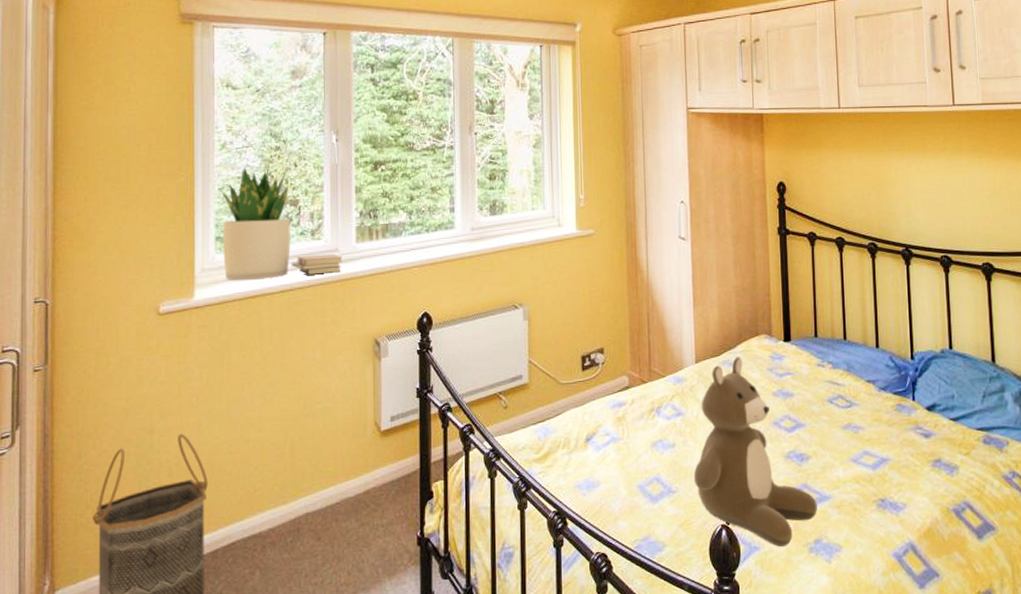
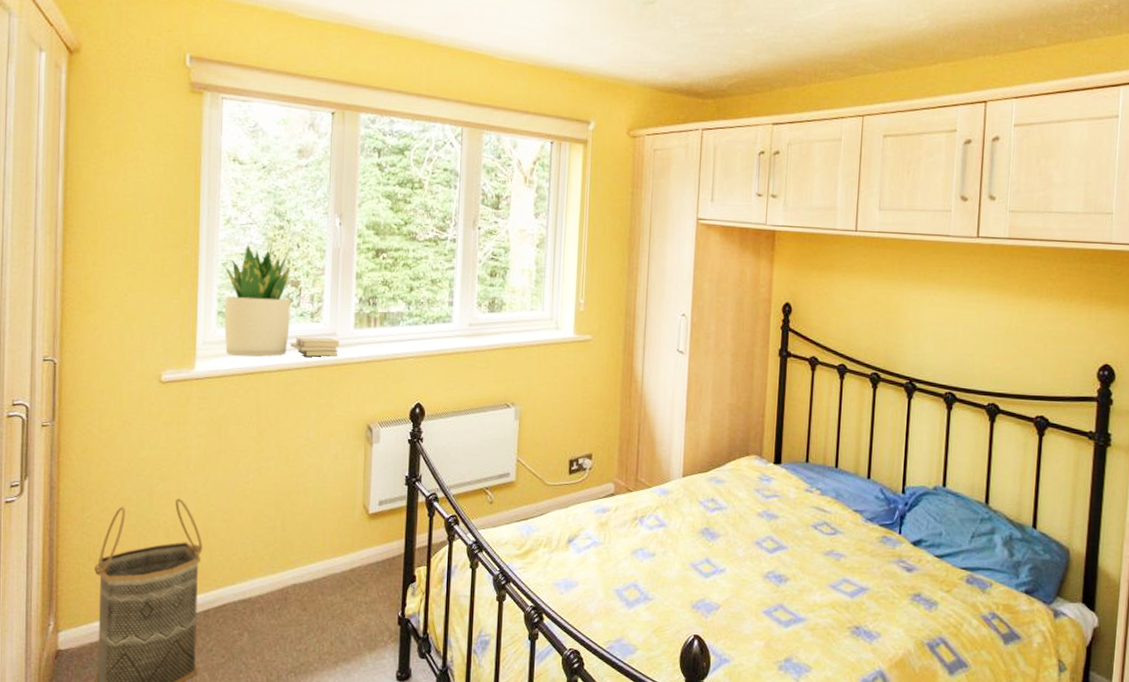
teddy bear: present [693,357,817,548] -> none [670,475,791,663]

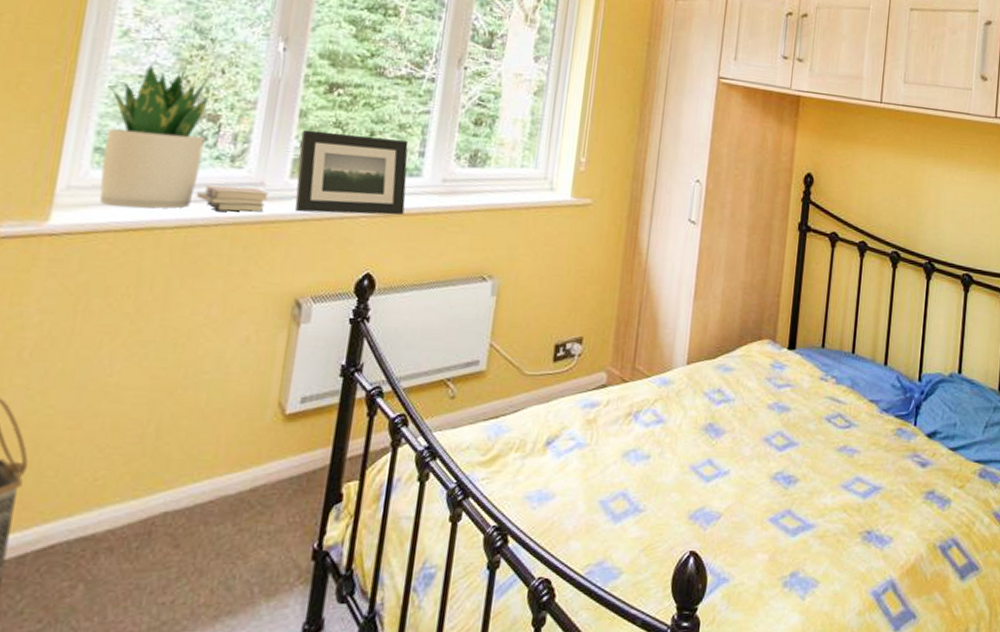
picture frame: none [359,288,442,356] -> present [294,129,409,216]

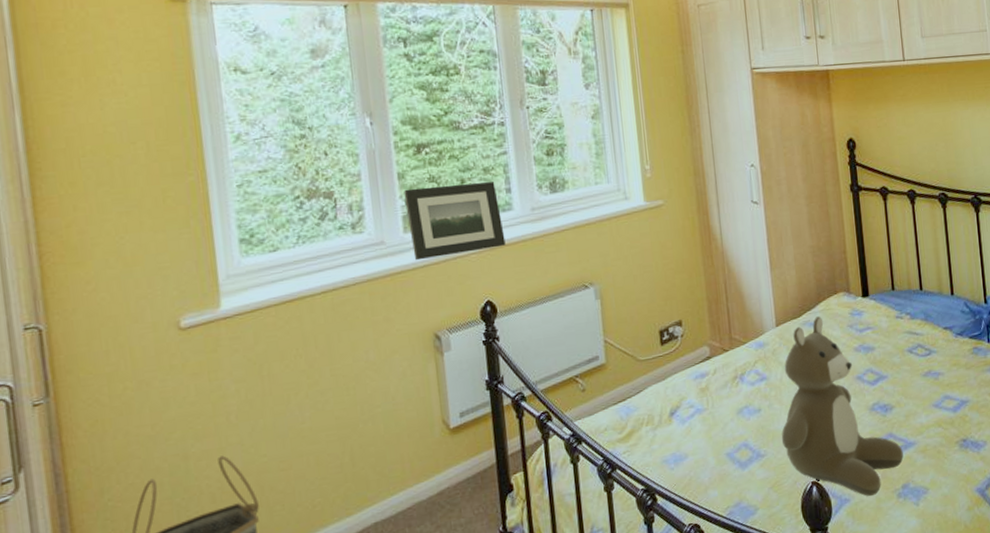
planter: present [99,64,217,210] -> none [239,152,329,286]
books: present [195,185,269,213] -> none [331,247,390,273]
teddy bear: none [665,361,799,580] -> present [781,316,904,497]

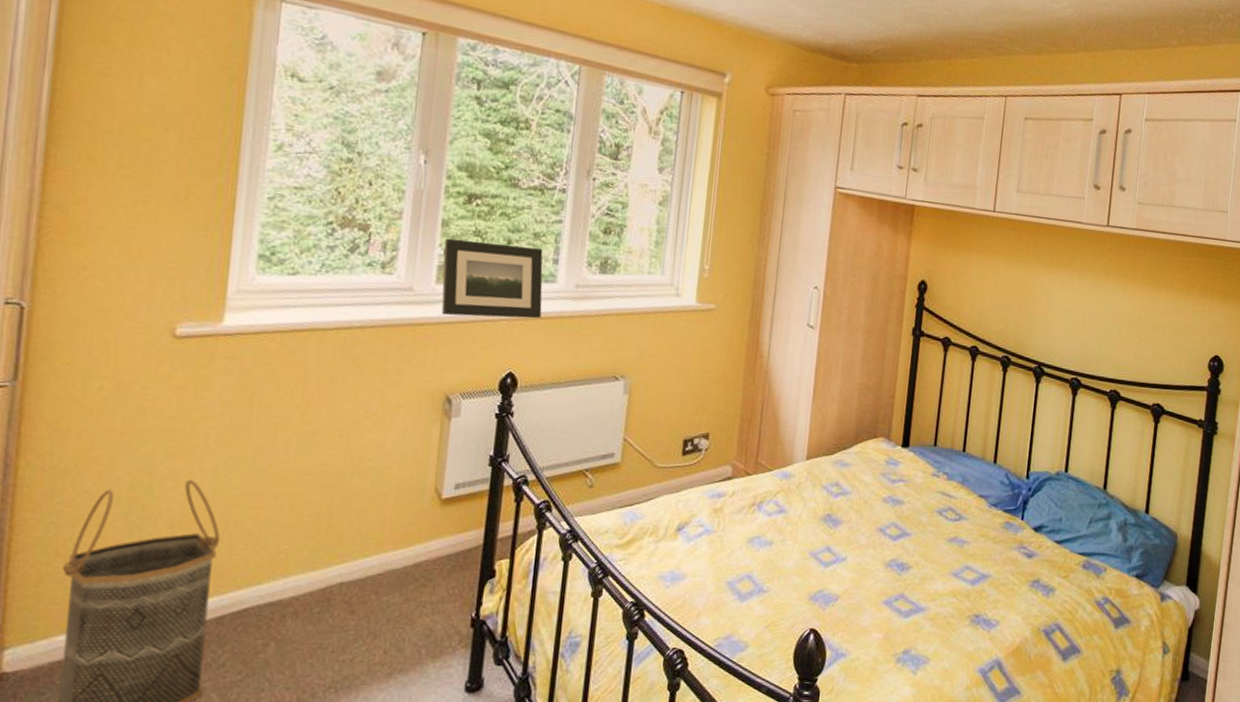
teddy bear: present [781,316,904,497] -> none [787,458,911,656]

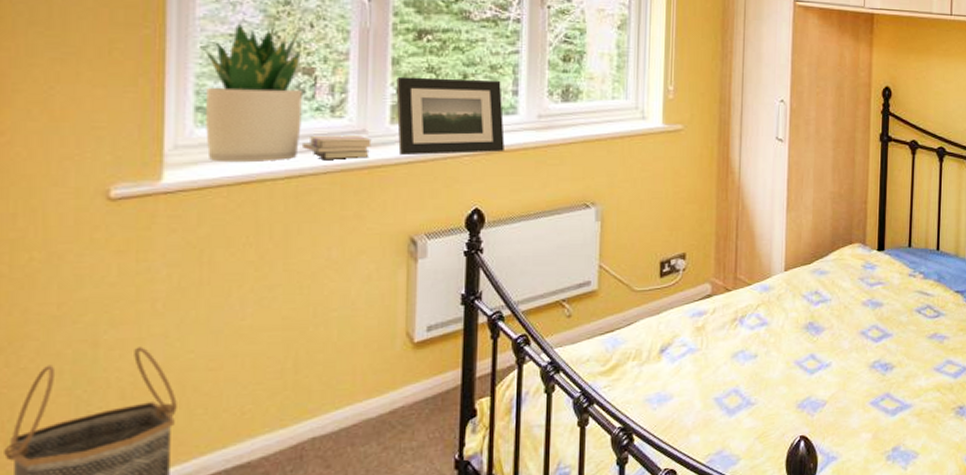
planter: none [266,176,365,313] -> present [203,20,305,163]
books: none [351,289,417,316] -> present [301,135,372,161]

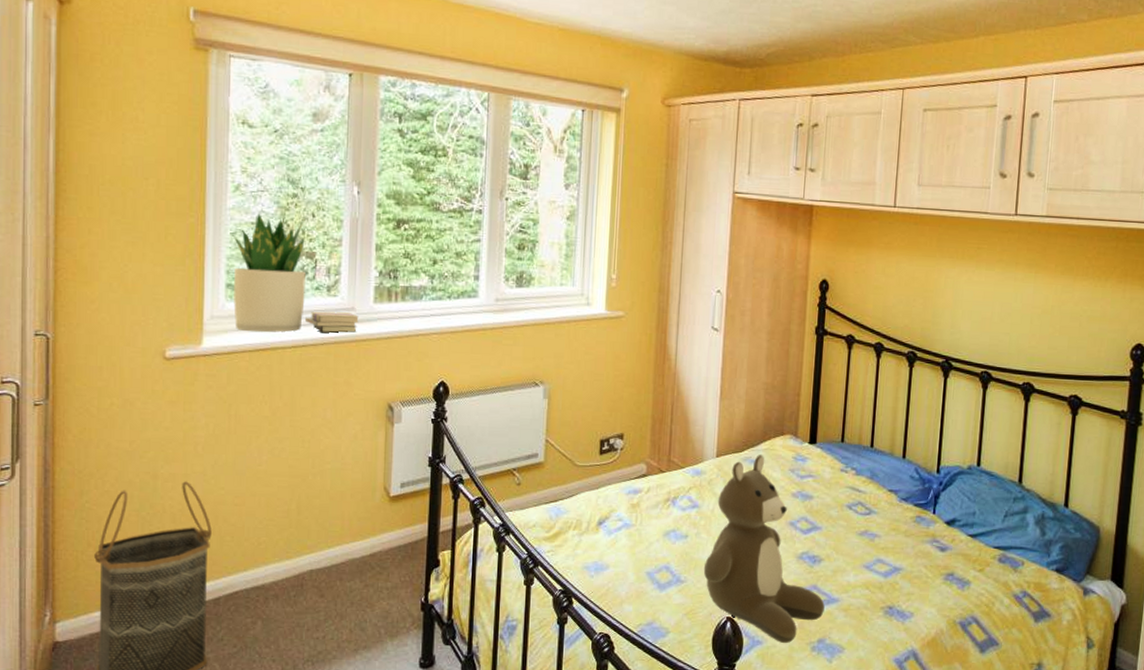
picture frame: present [396,76,505,156] -> none [379,261,467,332]
teddy bear: none [774,265,898,457] -> present [703,455,825,644]

